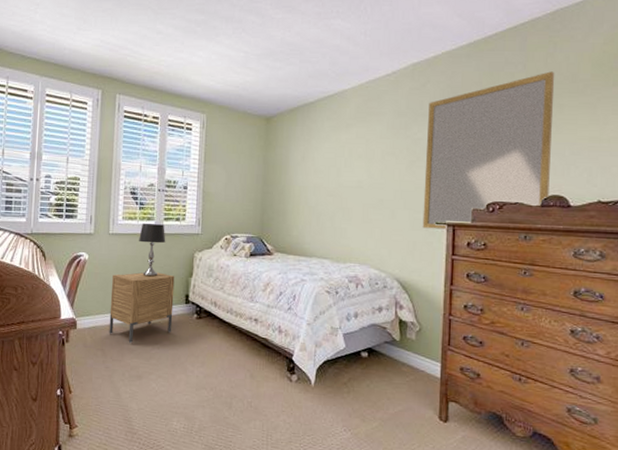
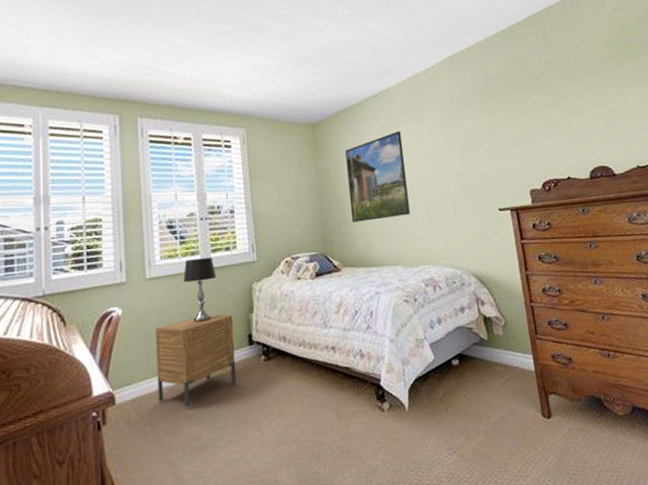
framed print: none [289,133,351,215] -> present [345,131,410,223]
home mirror: present [422,71,555,230] -> none [471,52,595,217]

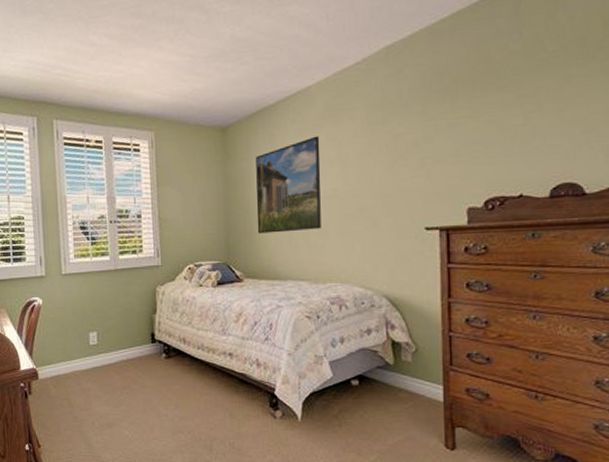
nightstand: present [155,314,237,409] -> none [70,311,140,391]
table lamp: present [183,257,217,322] -> none [94,259,124,317]

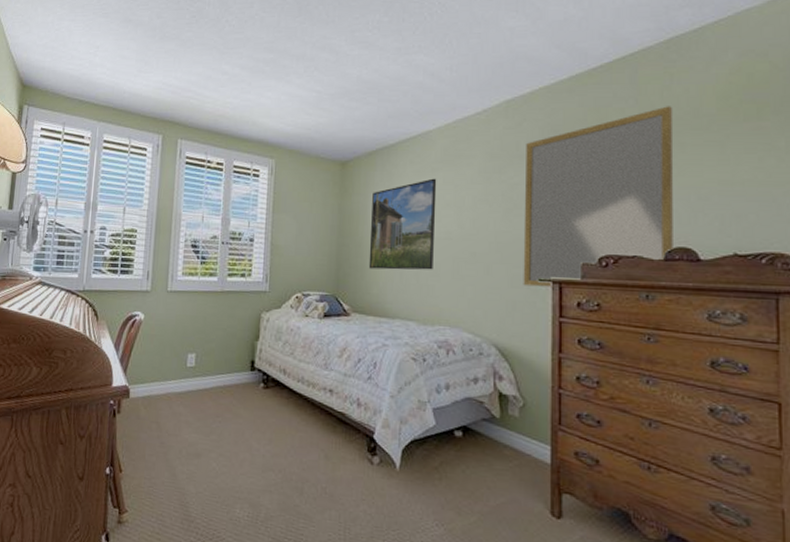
home mirror: none [408,36,559,236] -> present [523,106,674,287]

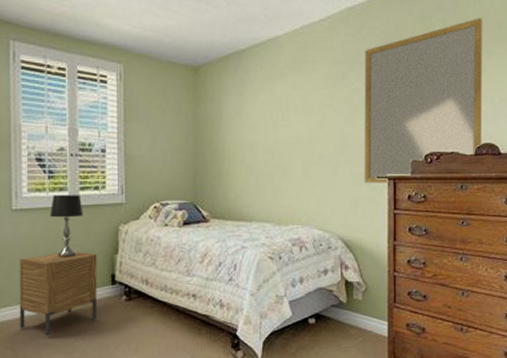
nightstand: none [165,334,239,416] -> present [19,251,98,338]
table lamp: none [200,280,230,340] -> present [50,195,84,257]
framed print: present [368,178,437,270] -> none [225,84,287,175]

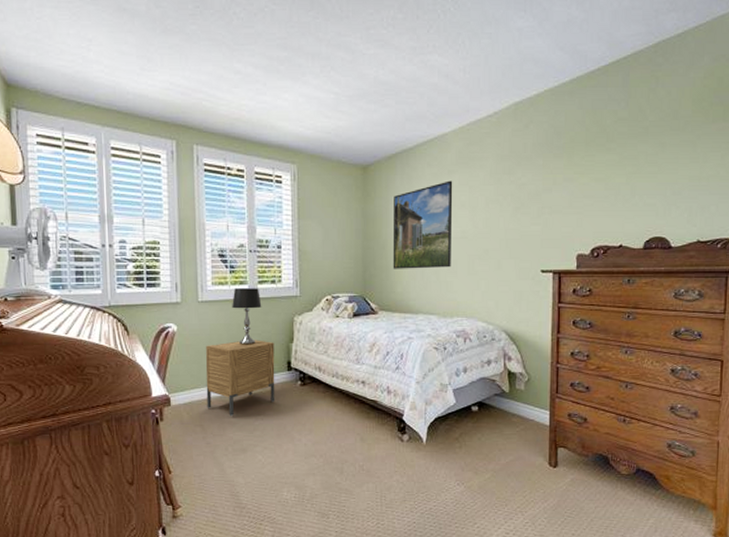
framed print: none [225,84,287,175] -> present [393,180,453,269]
home mirror: present [364,18,483,184] -> none [528,108,657,278]

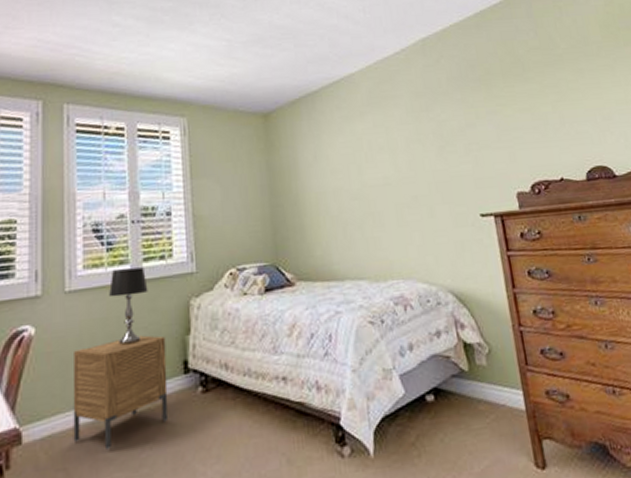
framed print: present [393,180,453,269] -> none [302,122,377,228]

